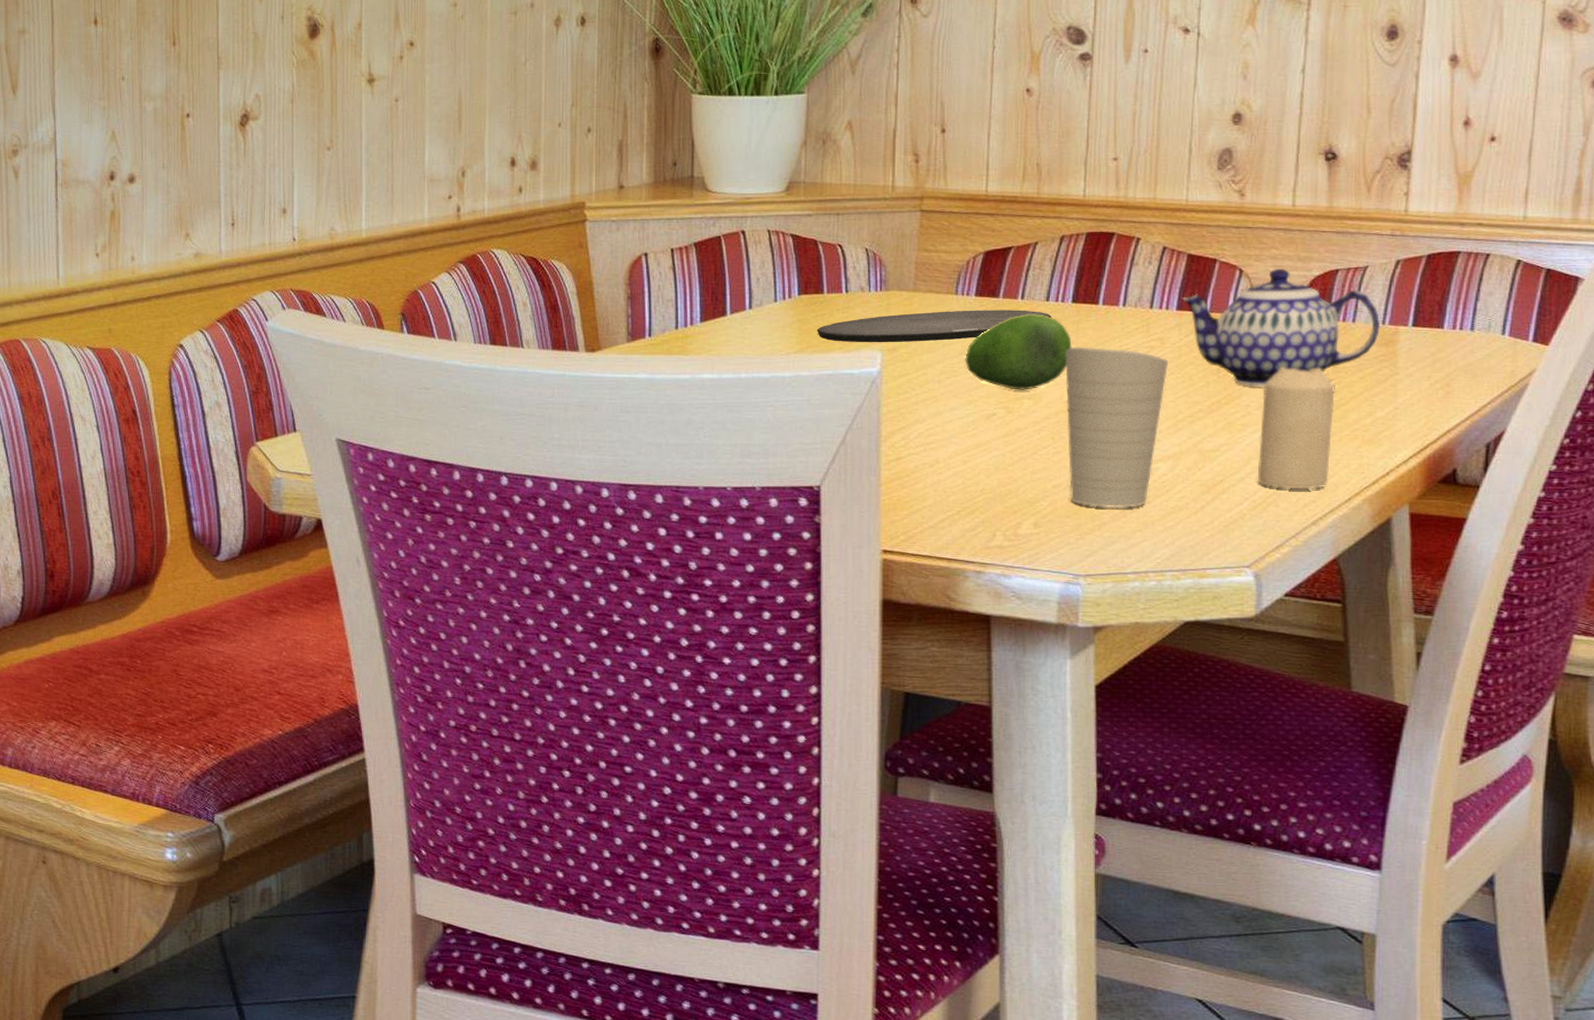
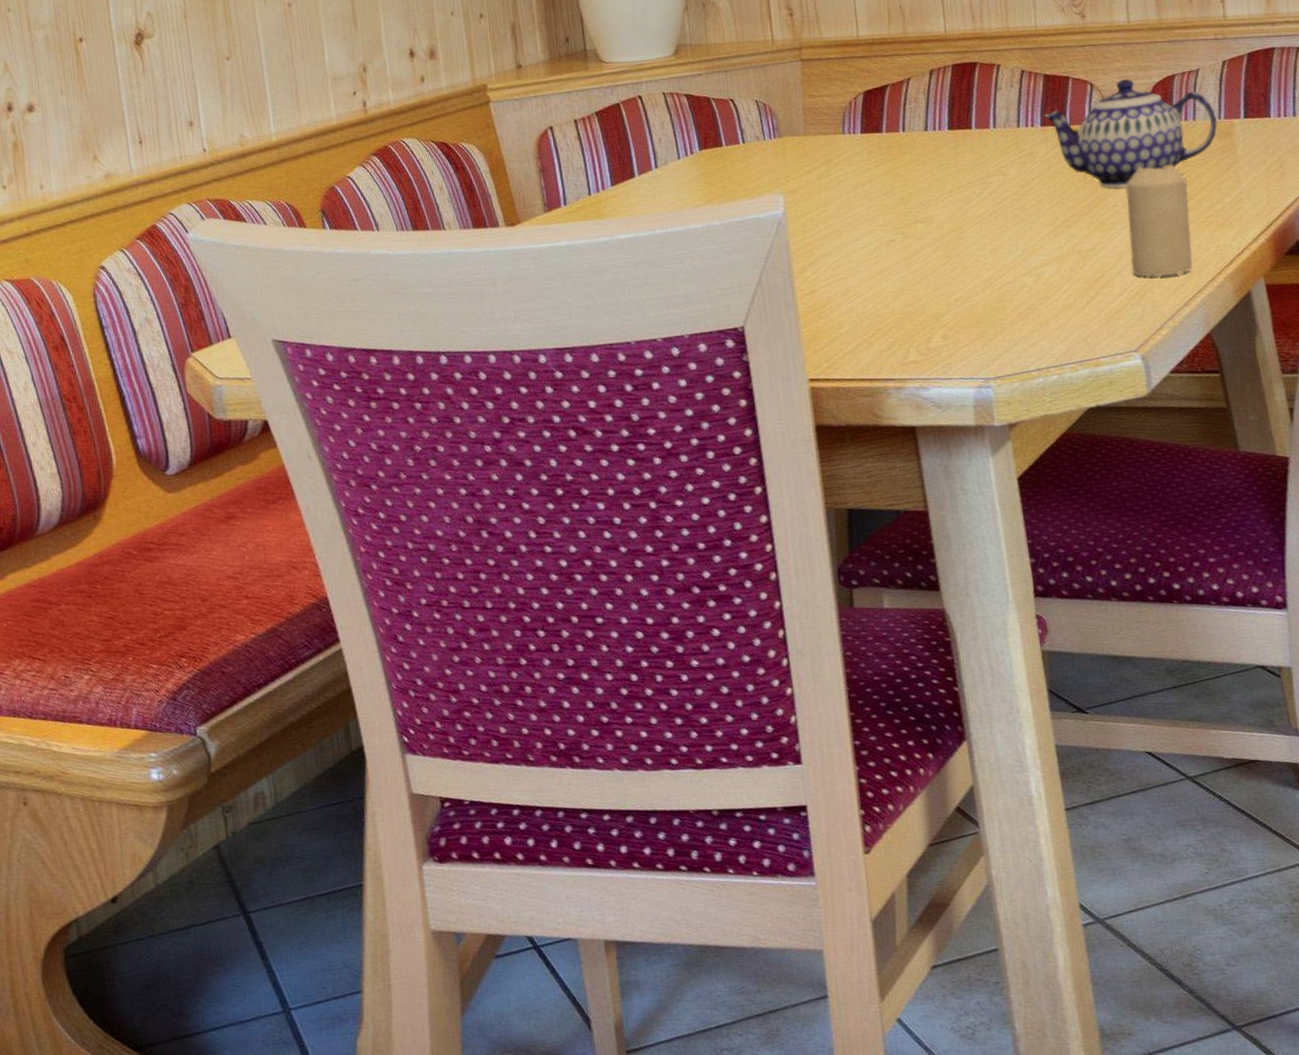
plate: present [816,310,1052,343] -> none [720,141,932,190]
fruit: present [965,314,1072,390] -> none [859,143,954,216]
cup: present [1065,346,1168,508] -> none [949,167,1041,314]

